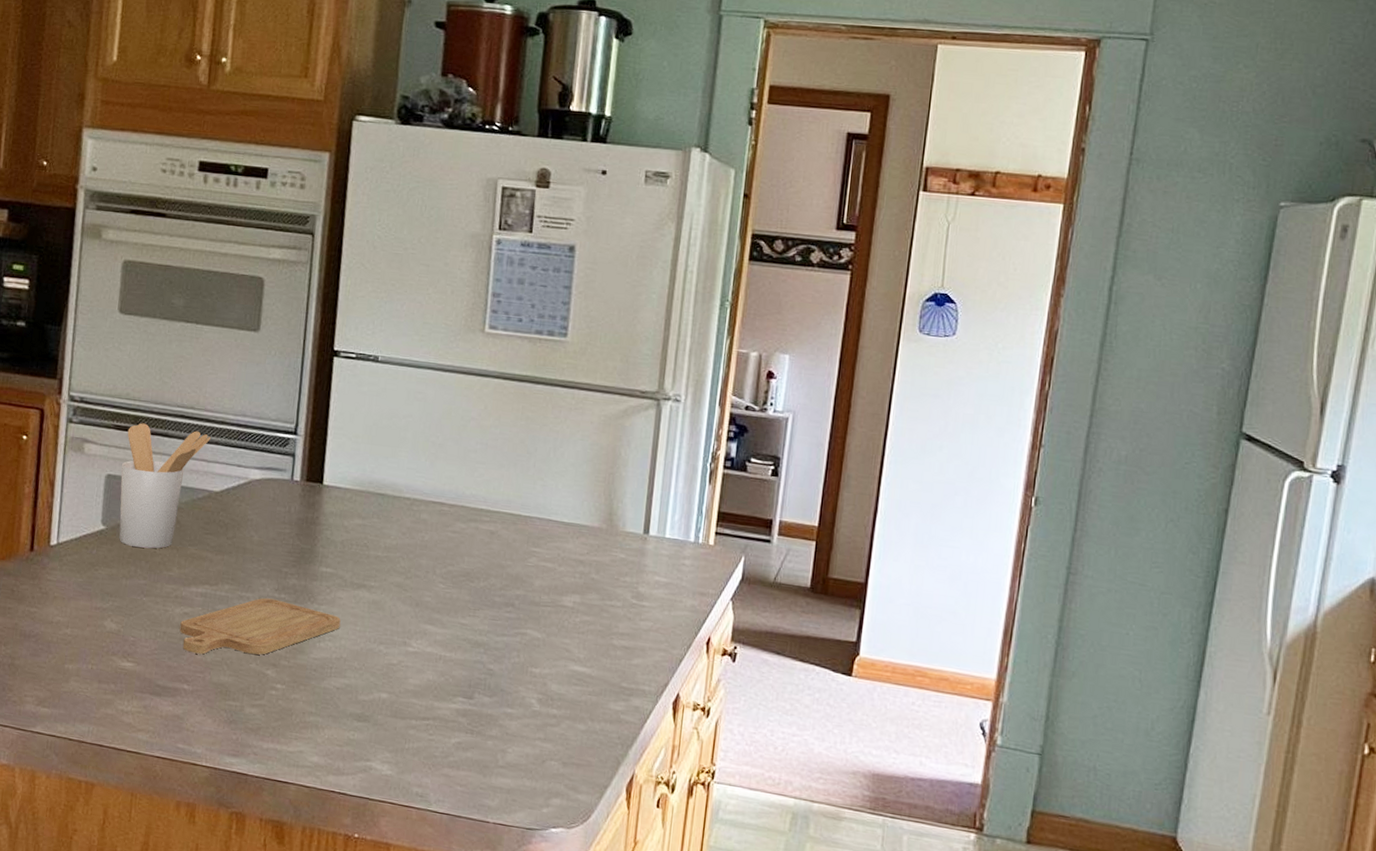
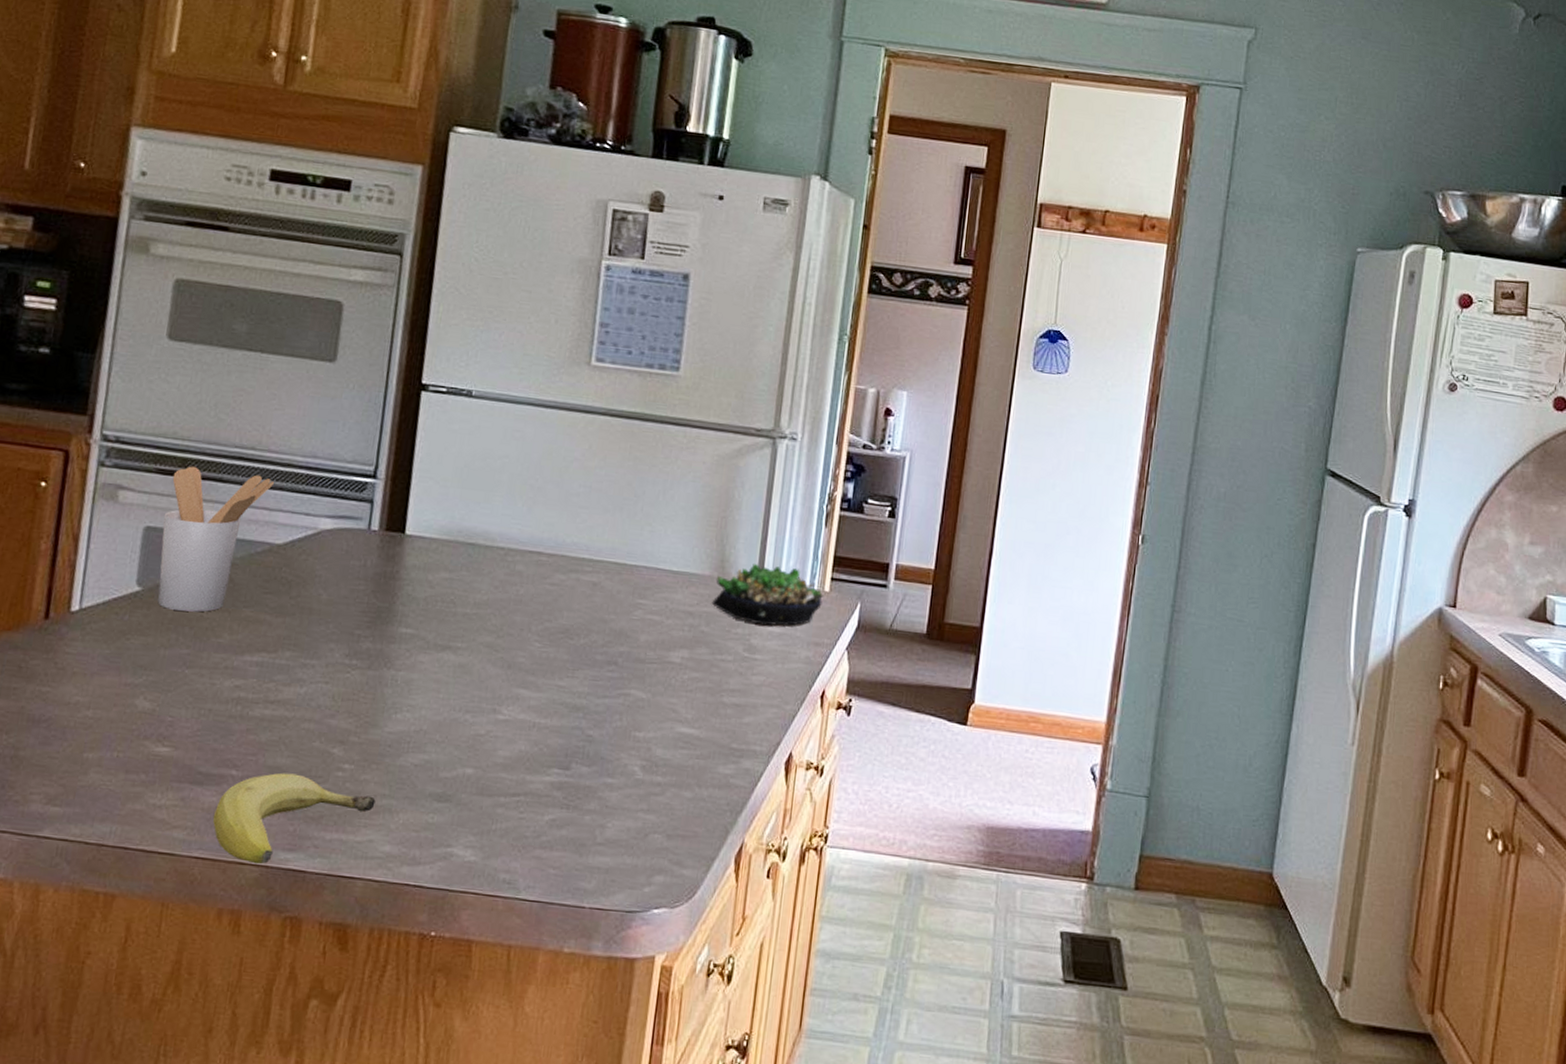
fruit: none [169,689,304,766] -> present [212,772,376,865]
chopping board: present [179,597,341,655] -> none [228,665,422,734]
succulent plant: none [601,517,709,576] -> present [711,564,824,626]

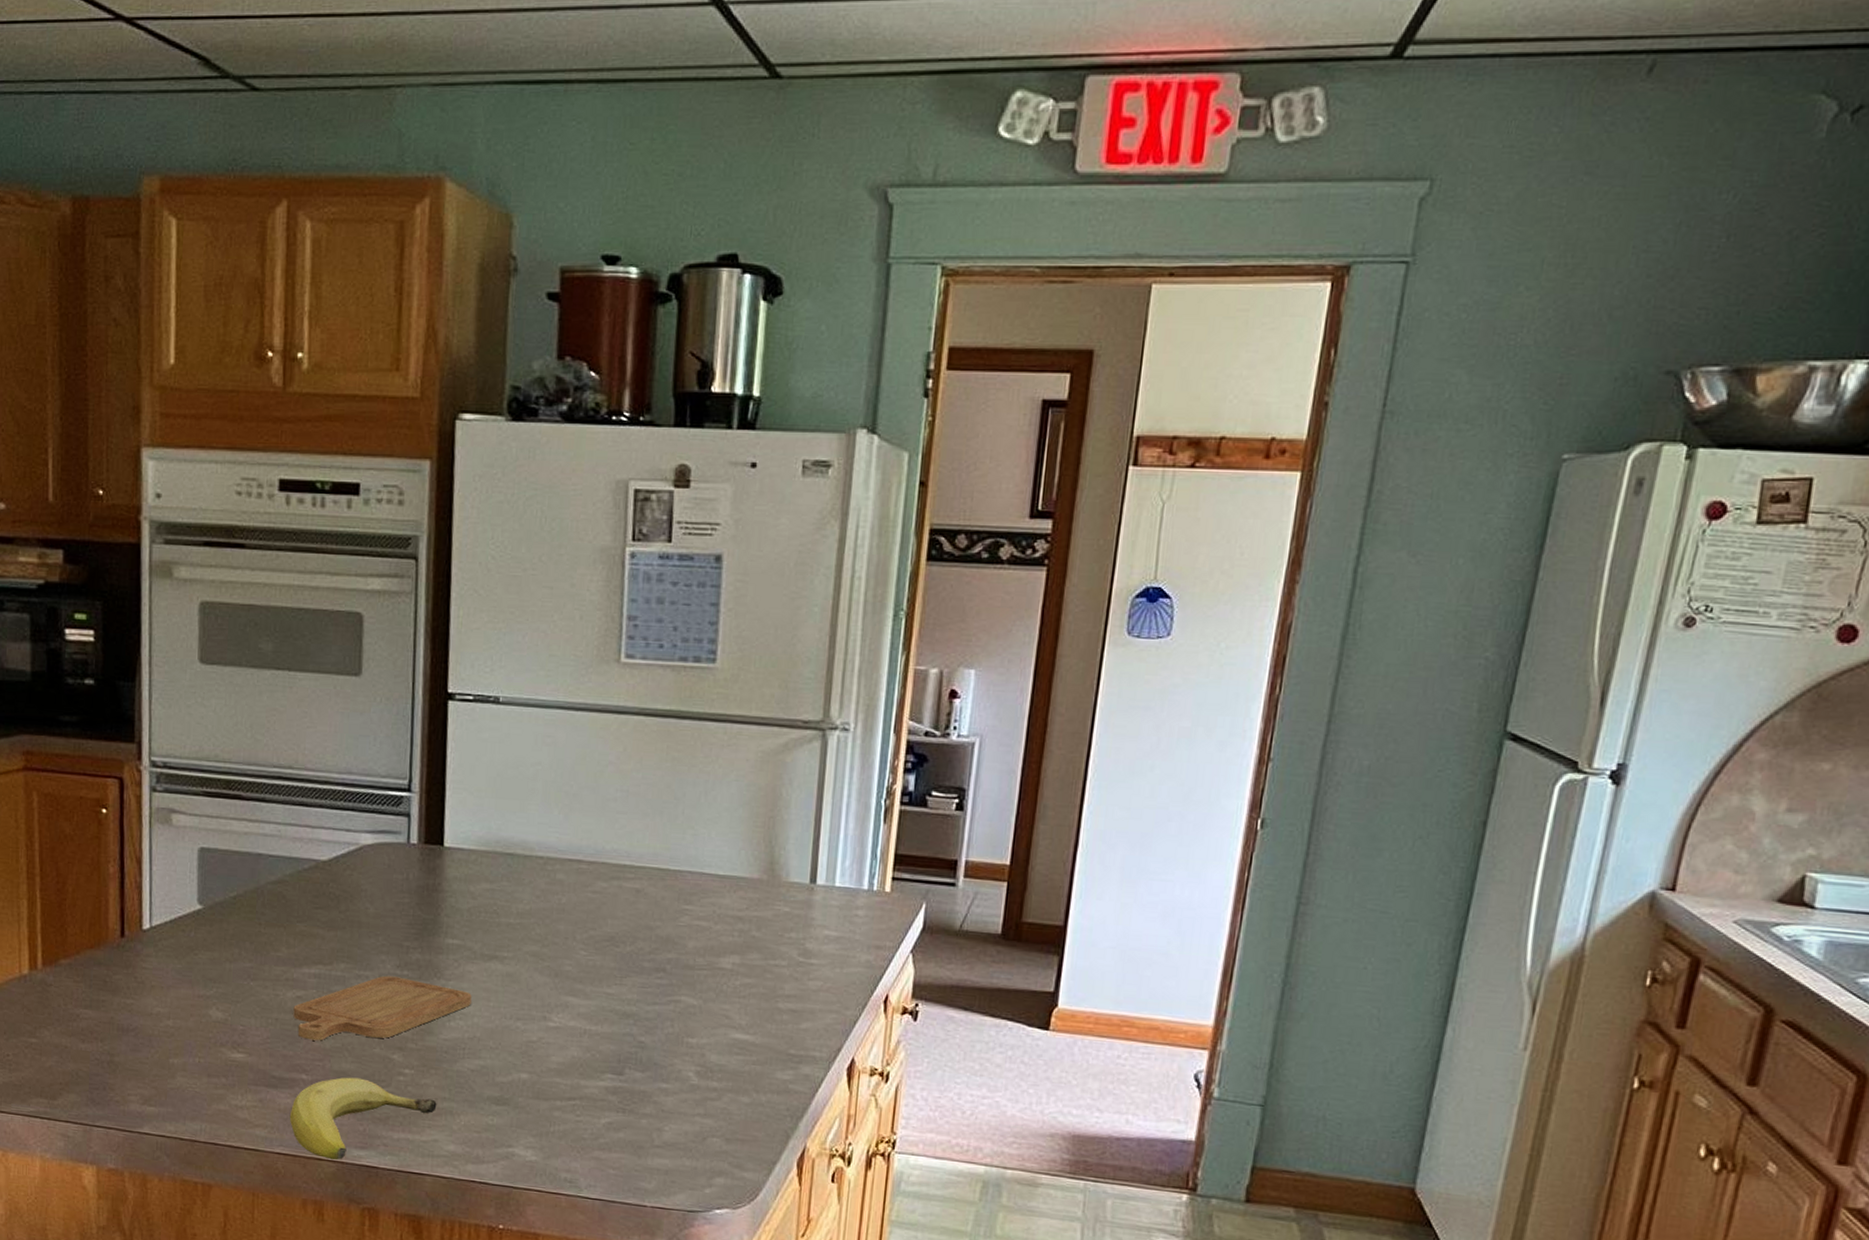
utensil holder: present [158,466,274,612] -> none [215,787,313,928]
chopping board: none [228,665,422,734] -> present [293,975,472,1041]
succulent plant: present [711,564,824,626] -> none [762,865,885,930]

